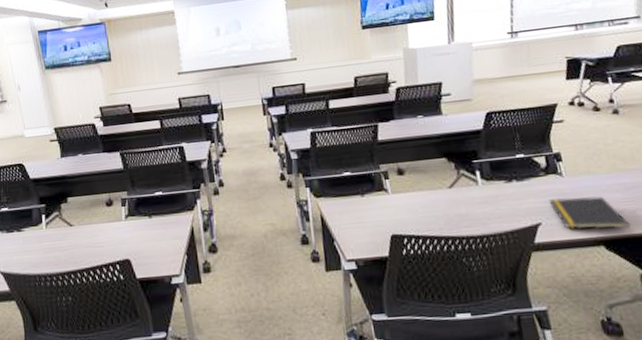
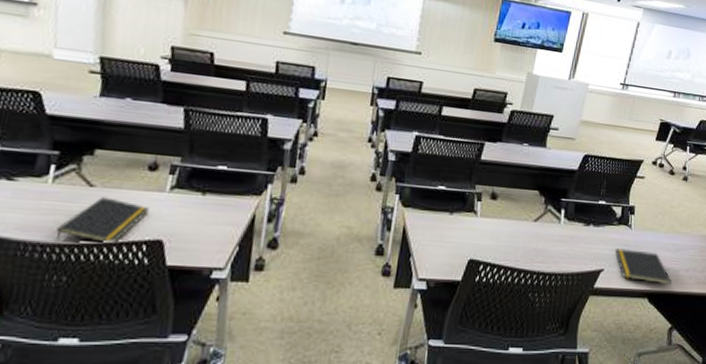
notepad: none [57,232,114,273] -> present [54,197,149,245]

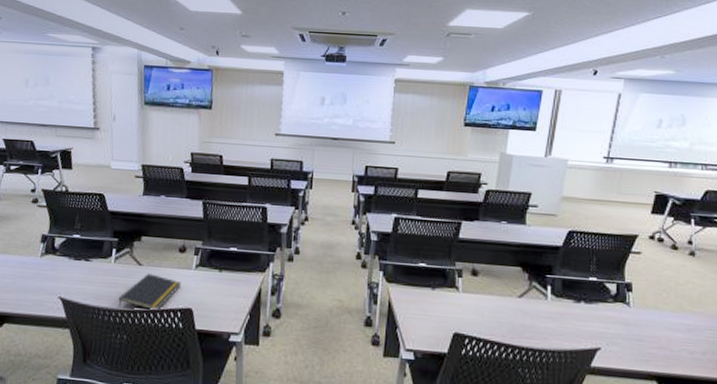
notepad: present [615,247,672,285] -> none [612,326,685,369]

